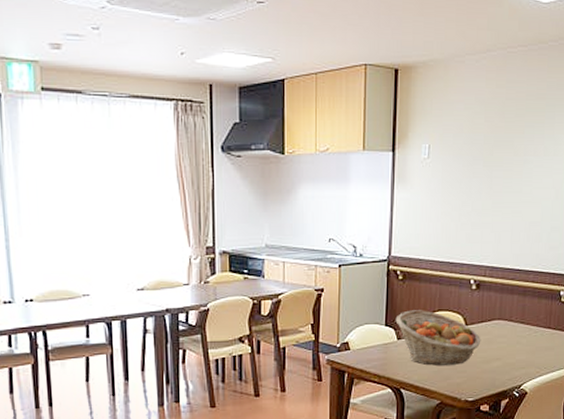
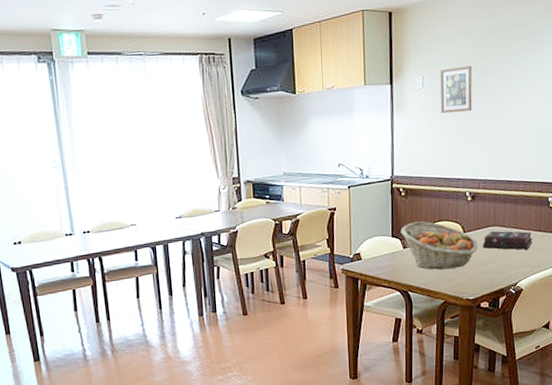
picture frame: none [446,136,484,189] -> present [440,65,472,114]
hardback book: none [486,325,541,348] -> present [483,231,533,250]

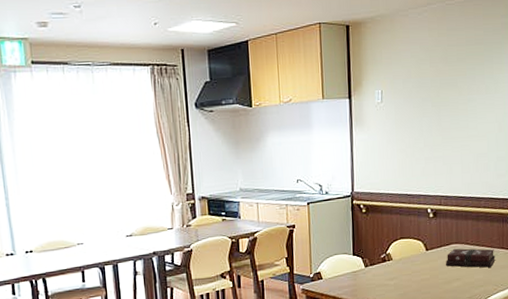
fruit basket: present [400,221,479,270] -> none [362,239,441,289]
picture frame: present [440,65,472,114] -> none [399,80,432,129]

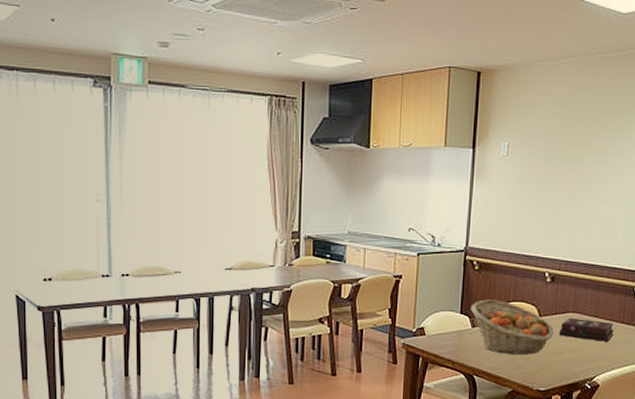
fruit basket: none [362,239,441,289] -> present [470,299,555,354]

